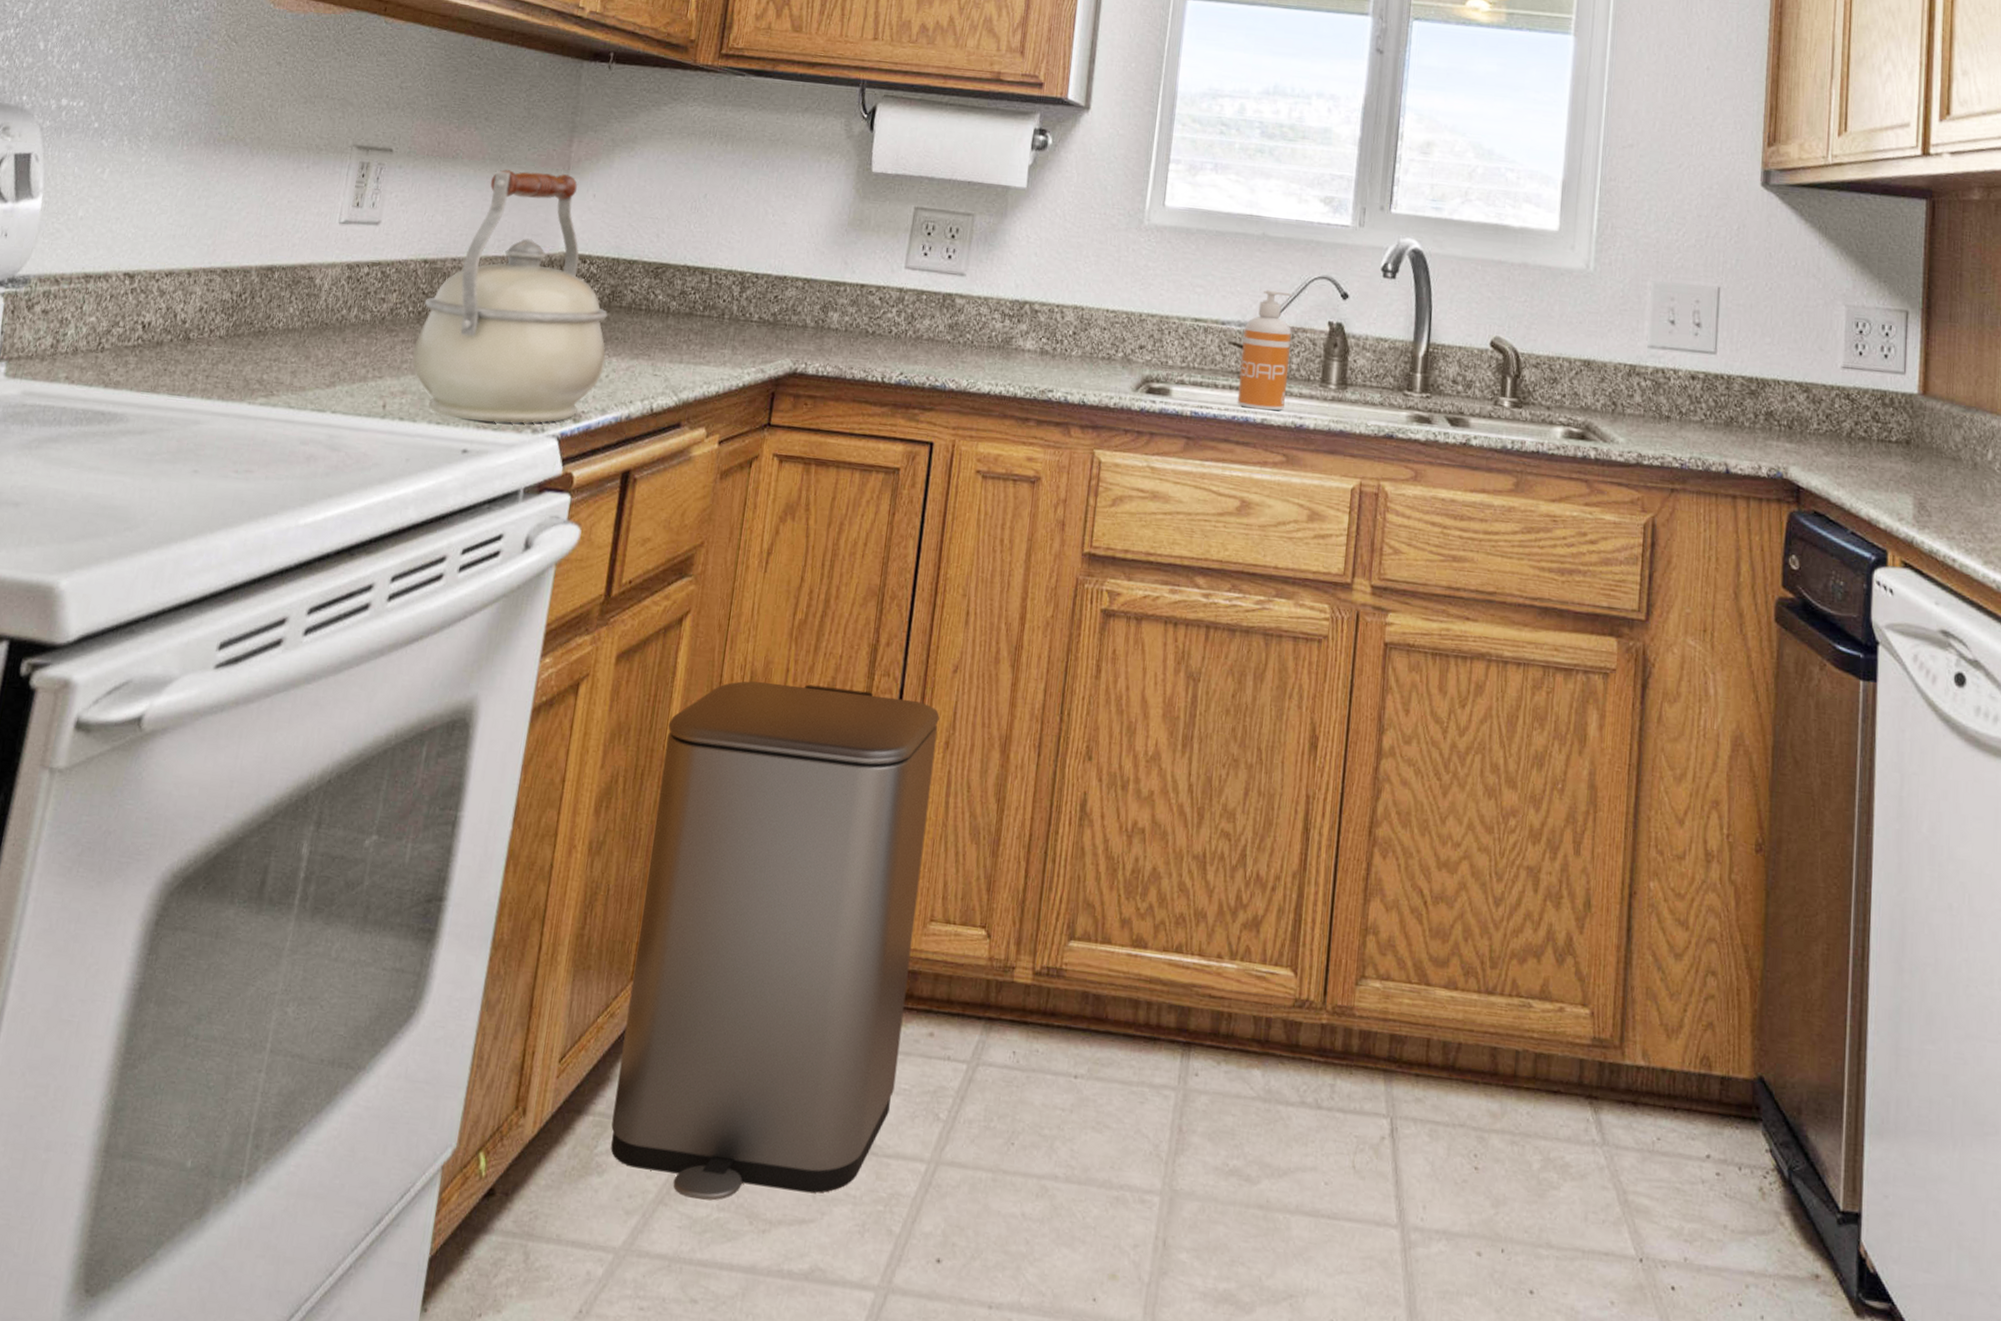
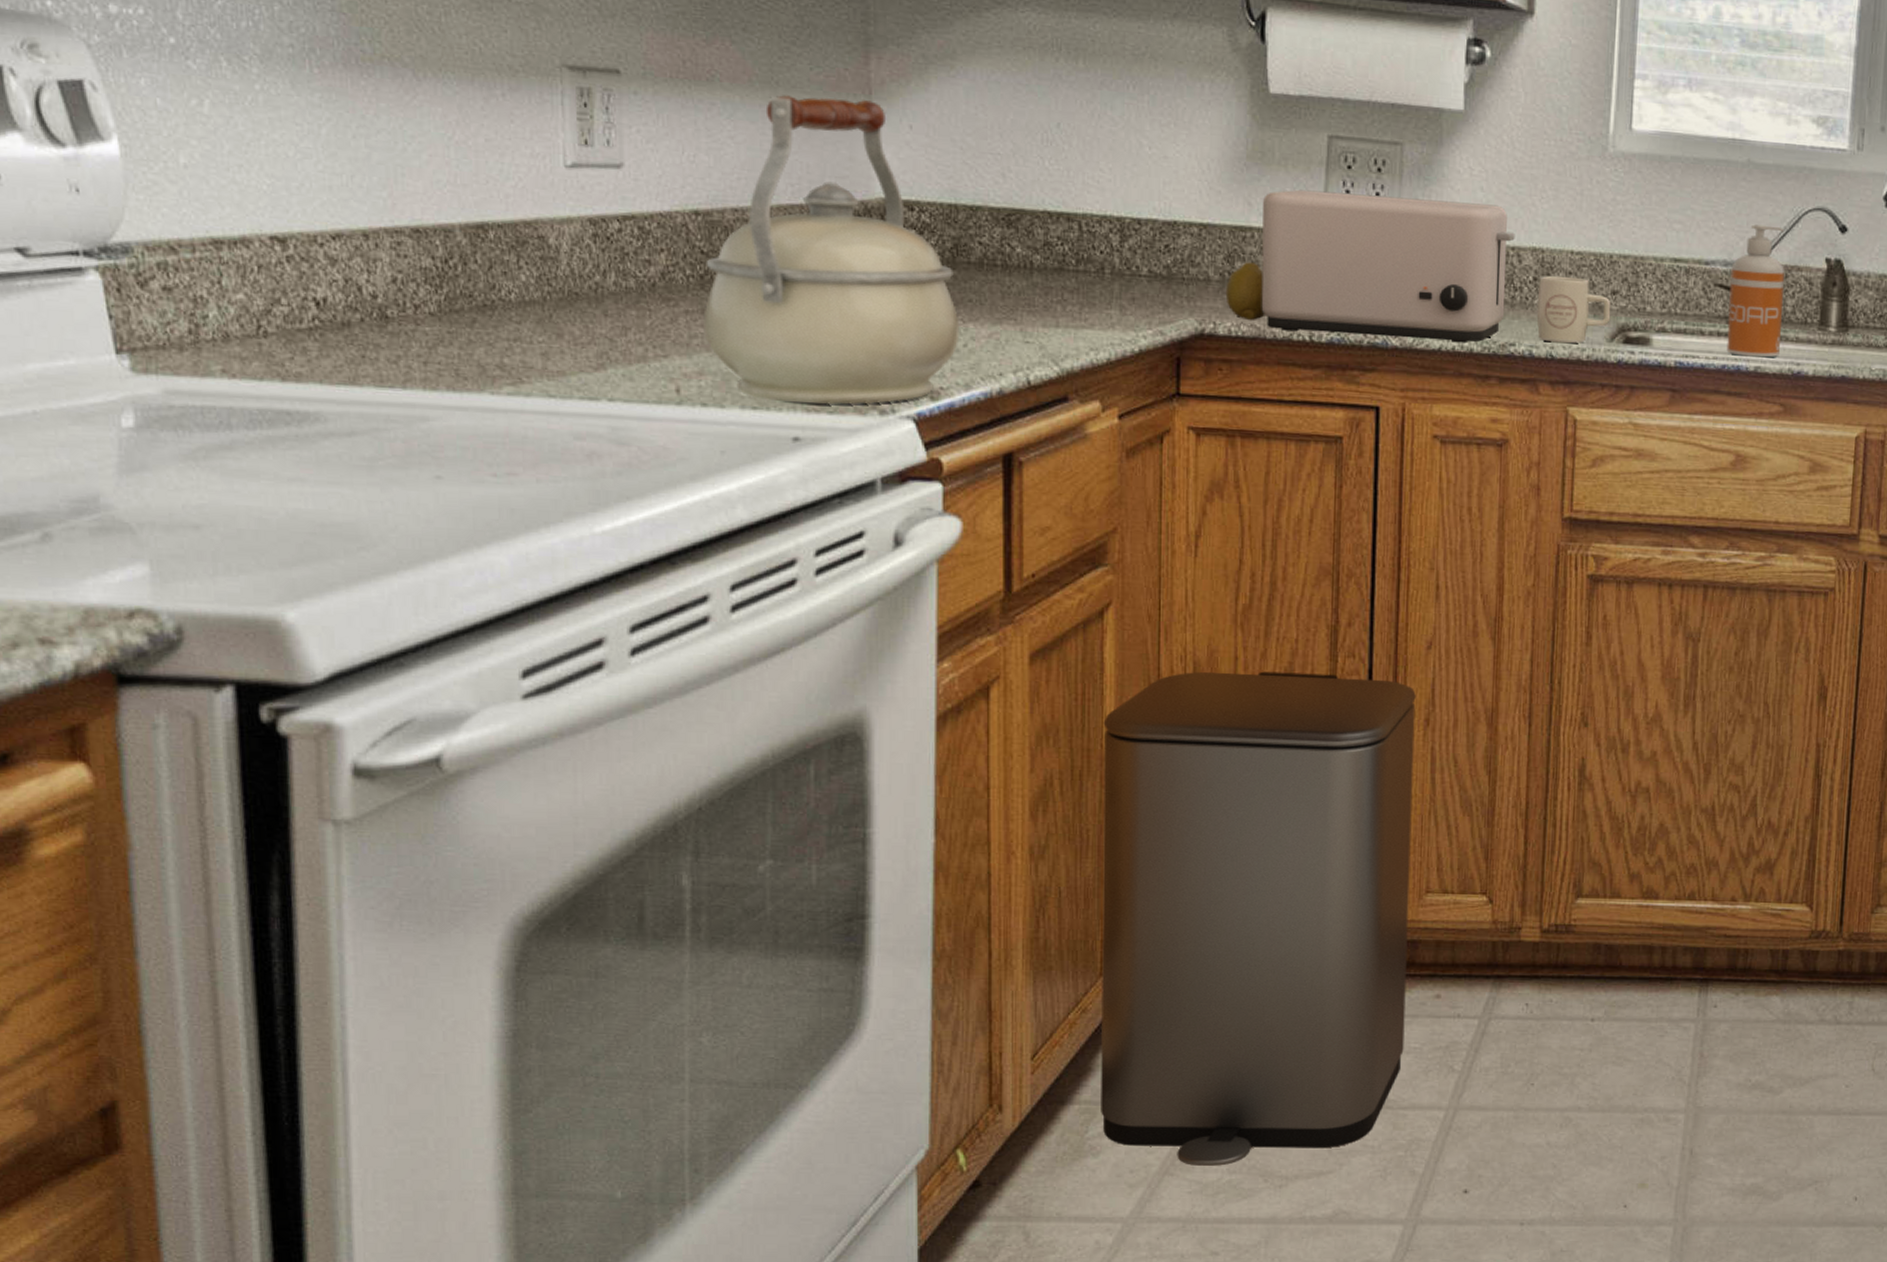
fruit: none [817,312,850,363] -> present [1225,262,1265,321]
toaster: none [845,252,1061,389] -> present [1261,189,1515,344]
mug: none [1073,330,1138,392] -> present [1536,275,1612,344]

